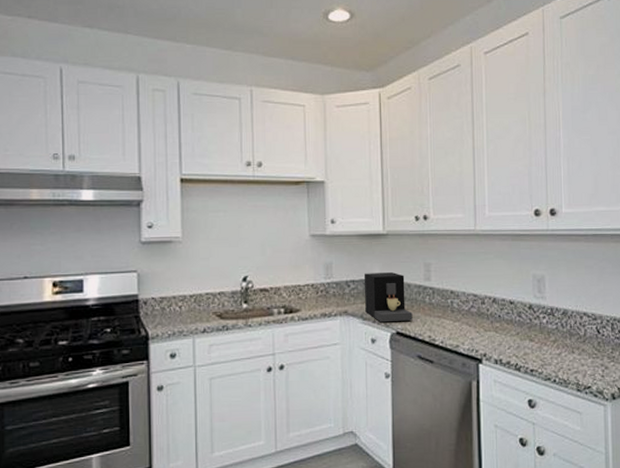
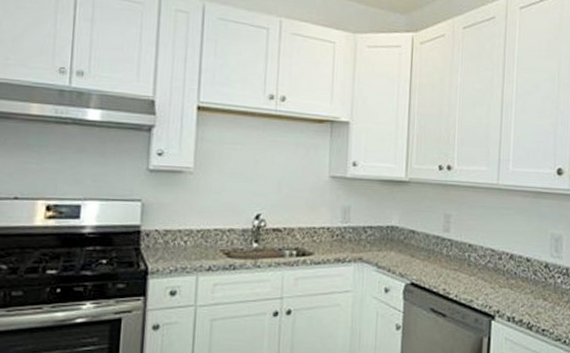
coffee maker: present [363,272,413,323] -> none [381,220,429,272]

